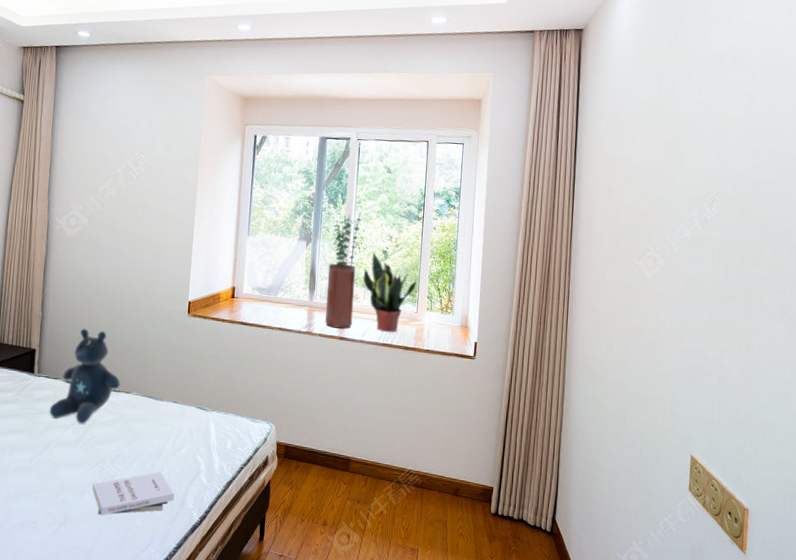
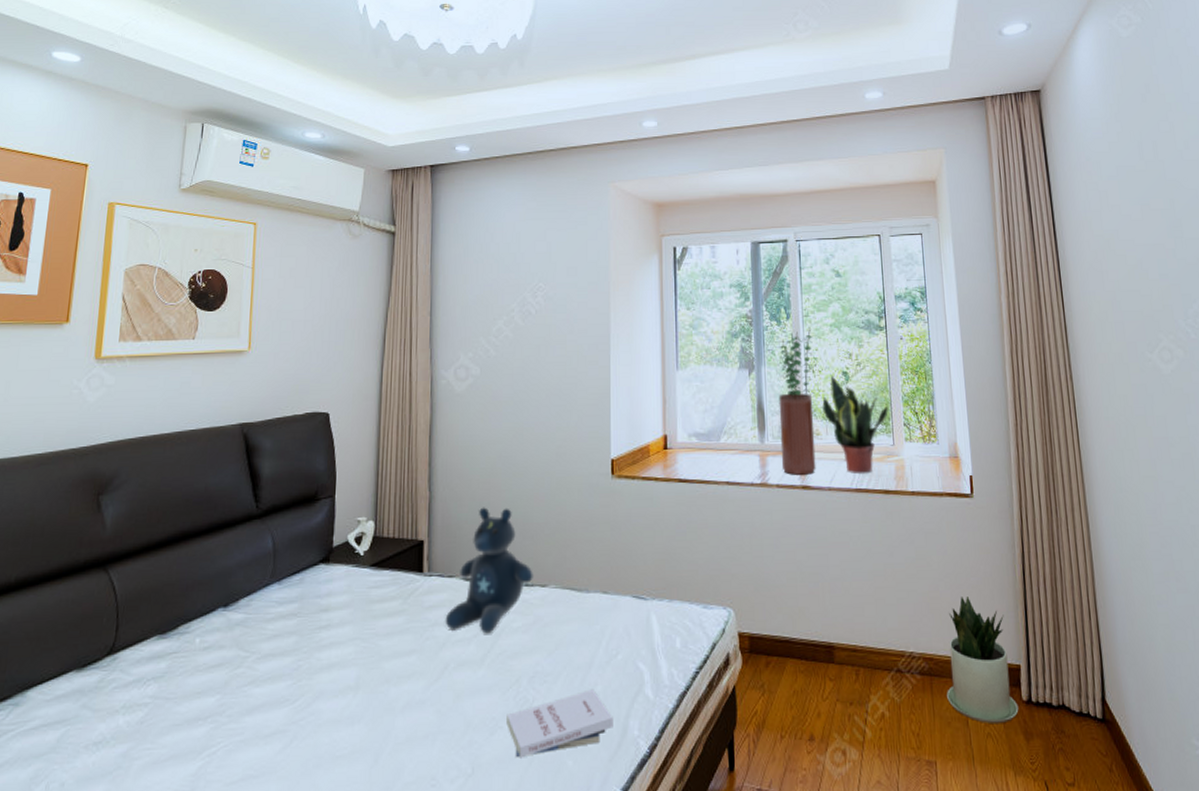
planter: none [433,433,487,528] -> present [947,597,1019,724]

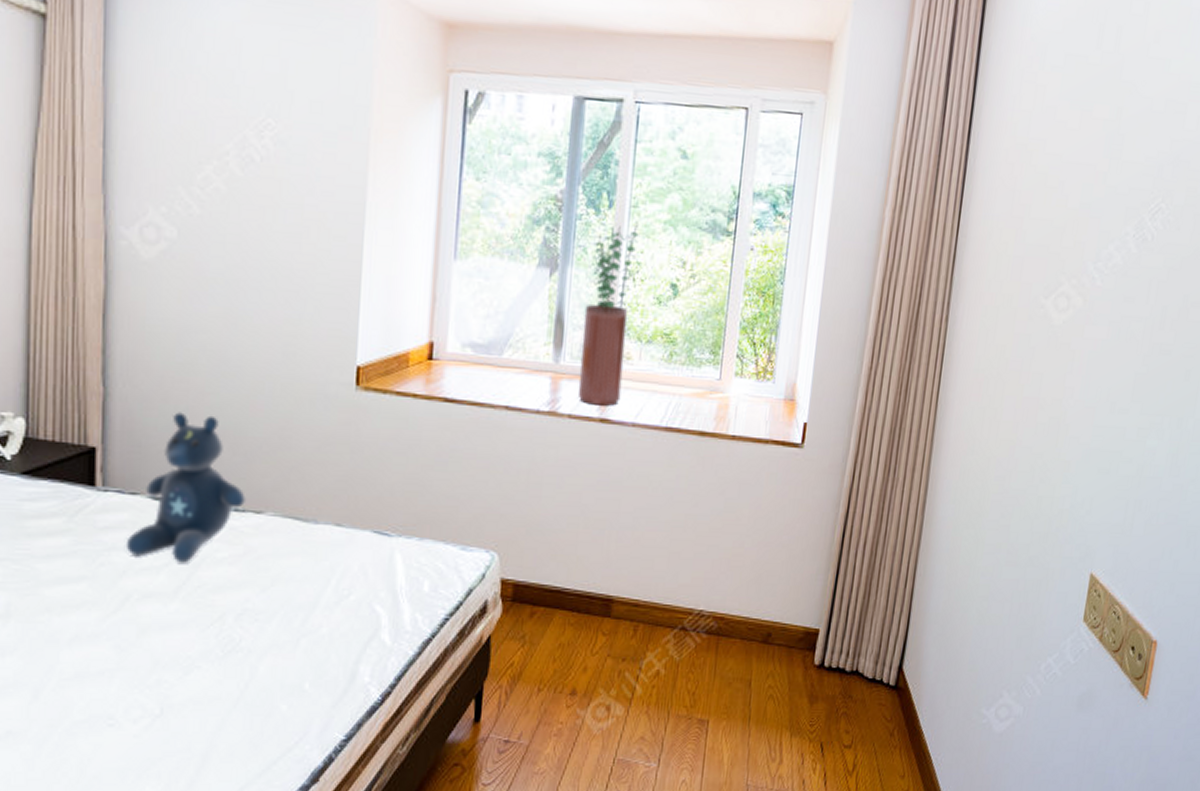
books: present [506,689,613,758] -> none [205,631,340,700]
potted plant: present [822,374,888,475] -> none [638,286,721,411]
planter: present [947,597,1019,724] -> none [732,555,812,687]

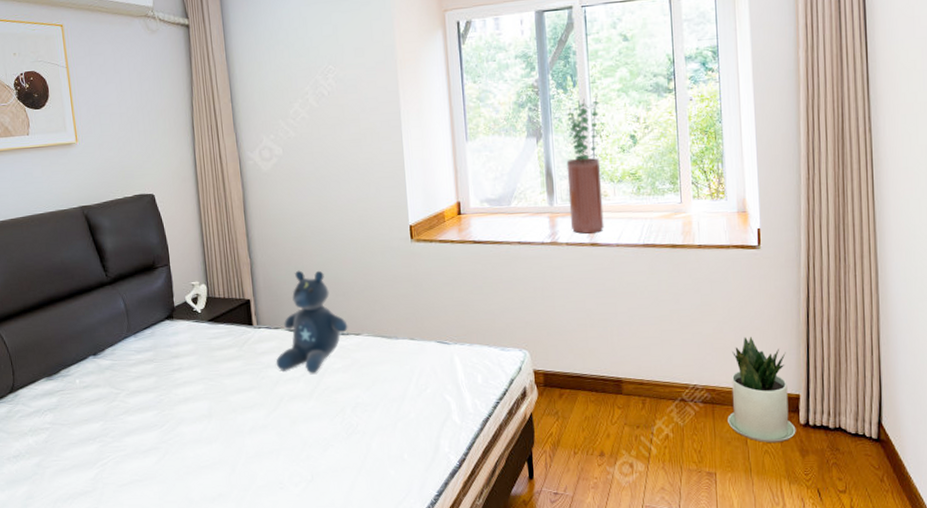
planter: none [732,555,812,687] -> present [728,337,796,443]

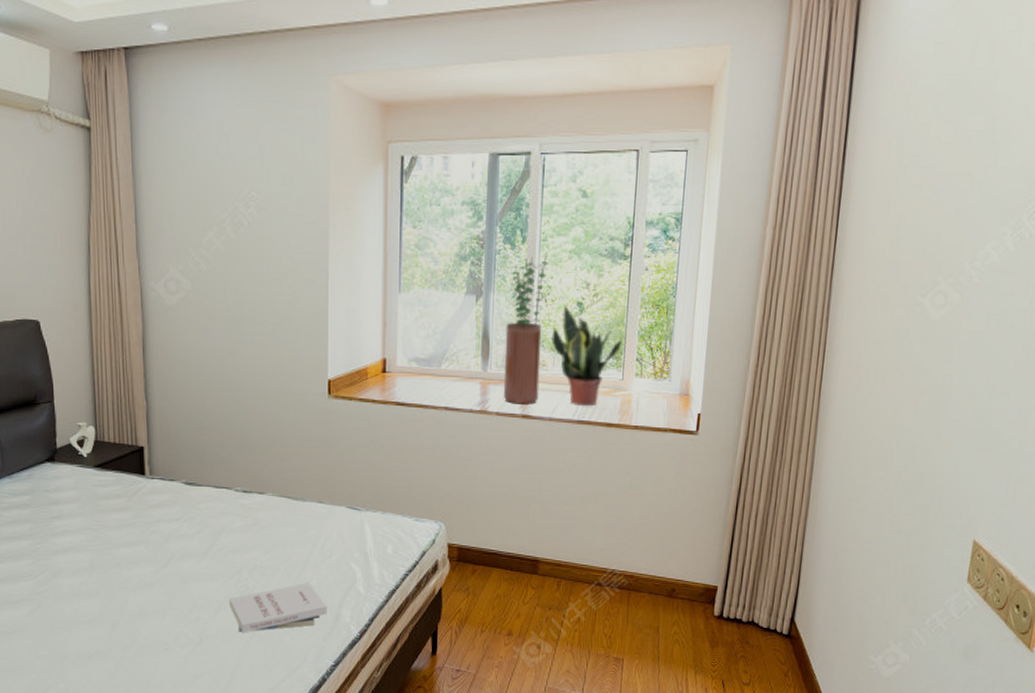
stuffed bear: present [276,270,348,374] -> none [168,419,251,531]
books: none [336,416,427,469] -> present [229,582,327,633]
potted plant: none [610,138,676,231] -> present [551,304,622,407]
planter: present [728,337,796,443] -> none [642,525,710,633]

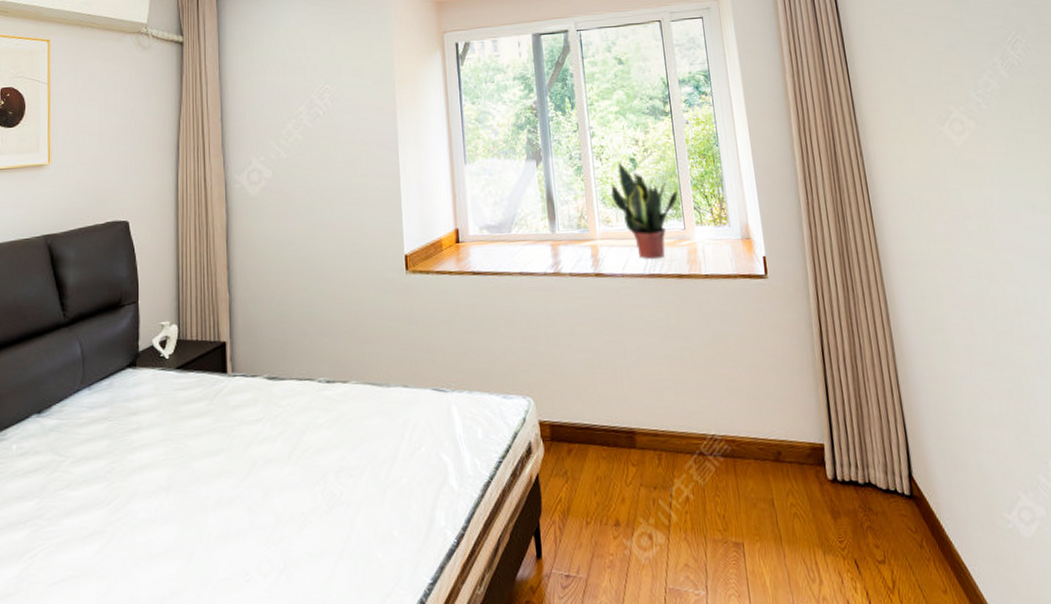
books: present [229,582,327,633] -> none [315,481,420,552]
vase: present [503,253,549,404] -> none [566,116,608,263]

